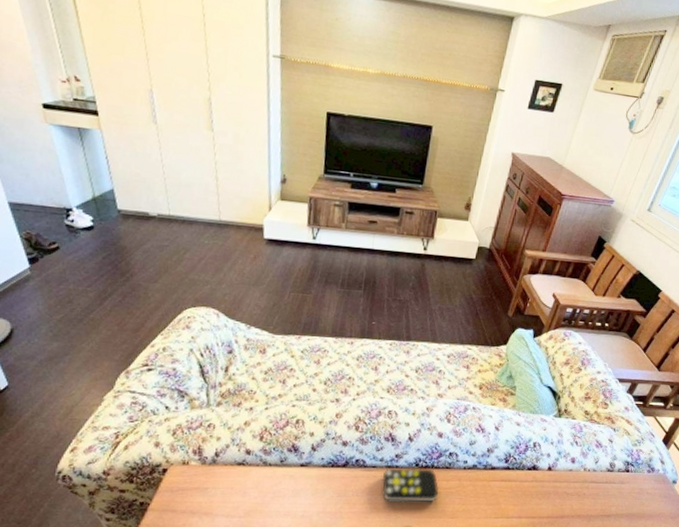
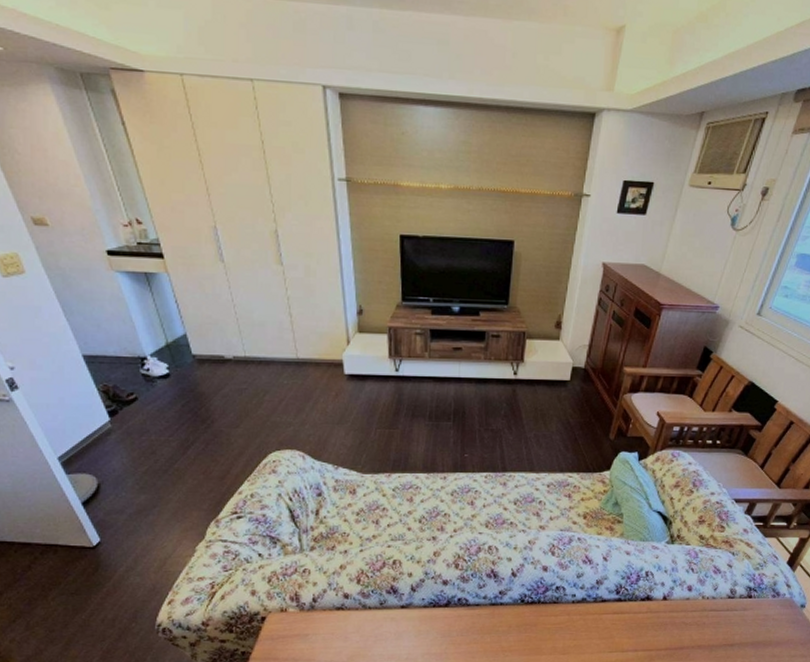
remote control: present [381,468,440,502] -> none [486,604,548,640]

